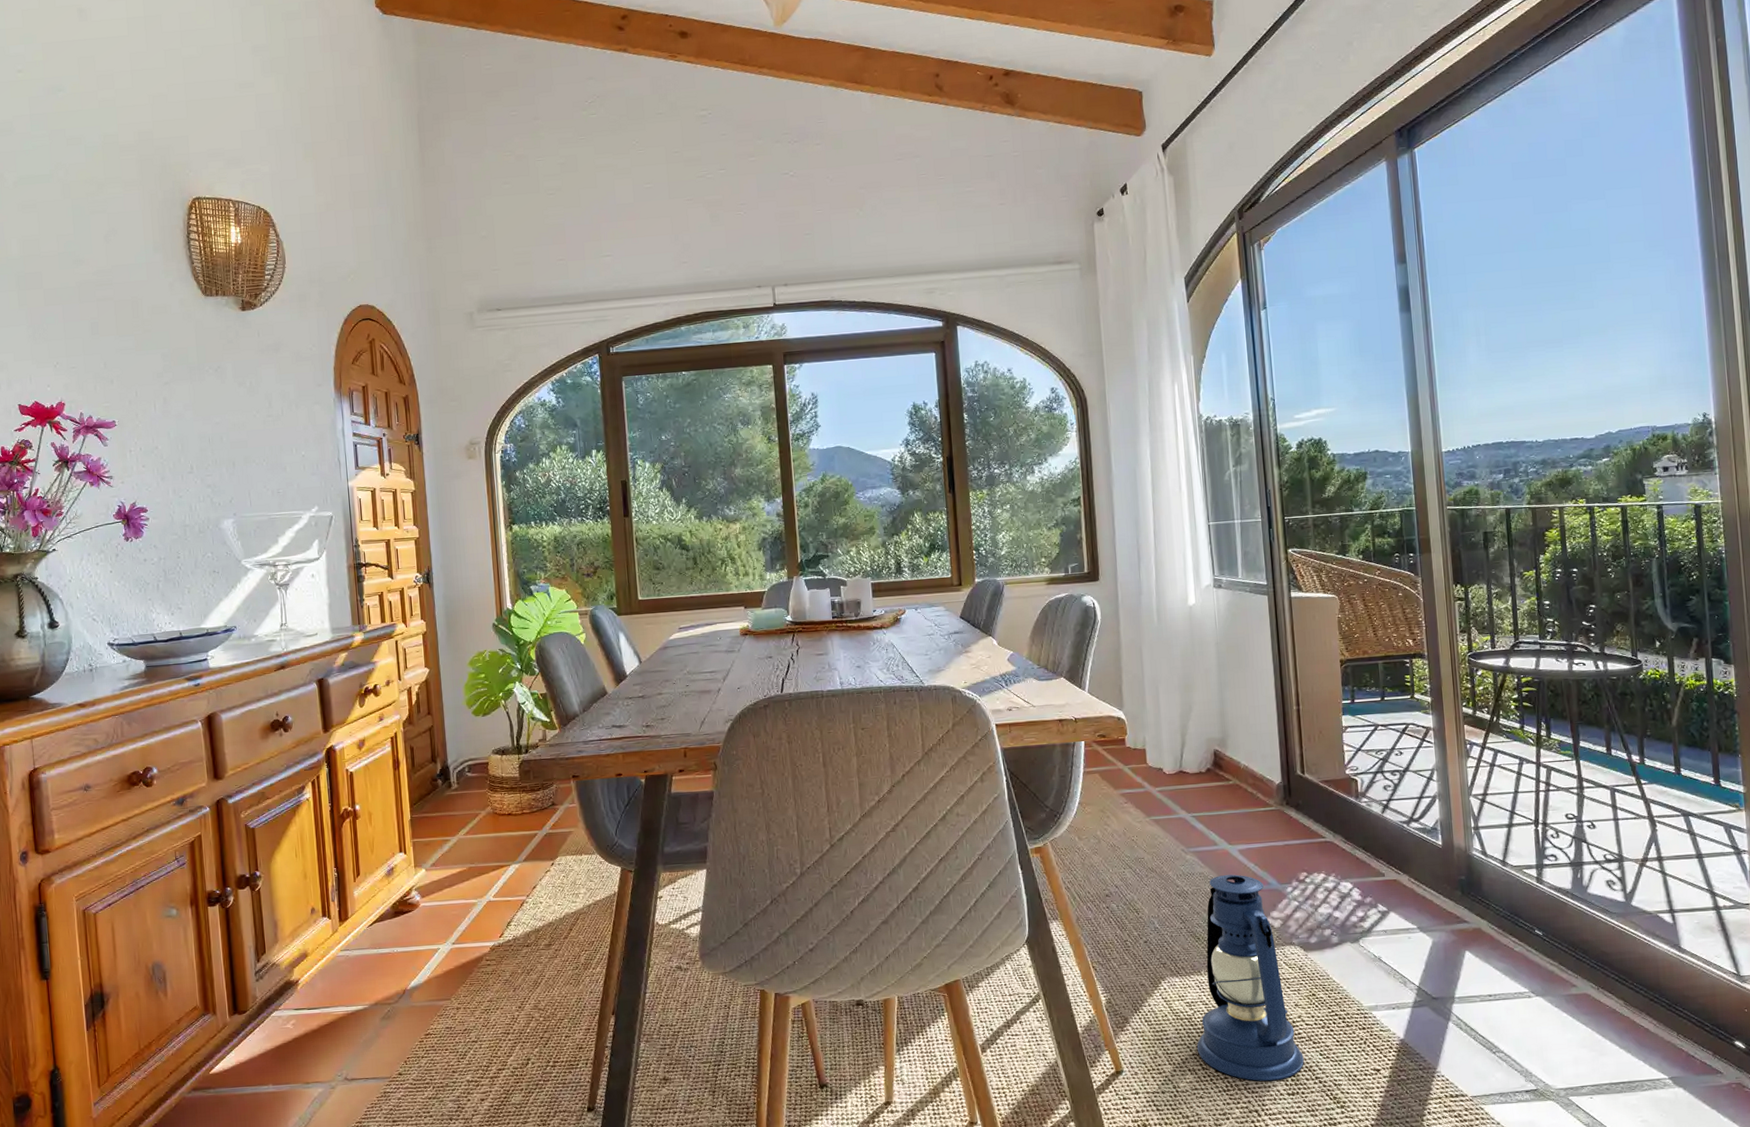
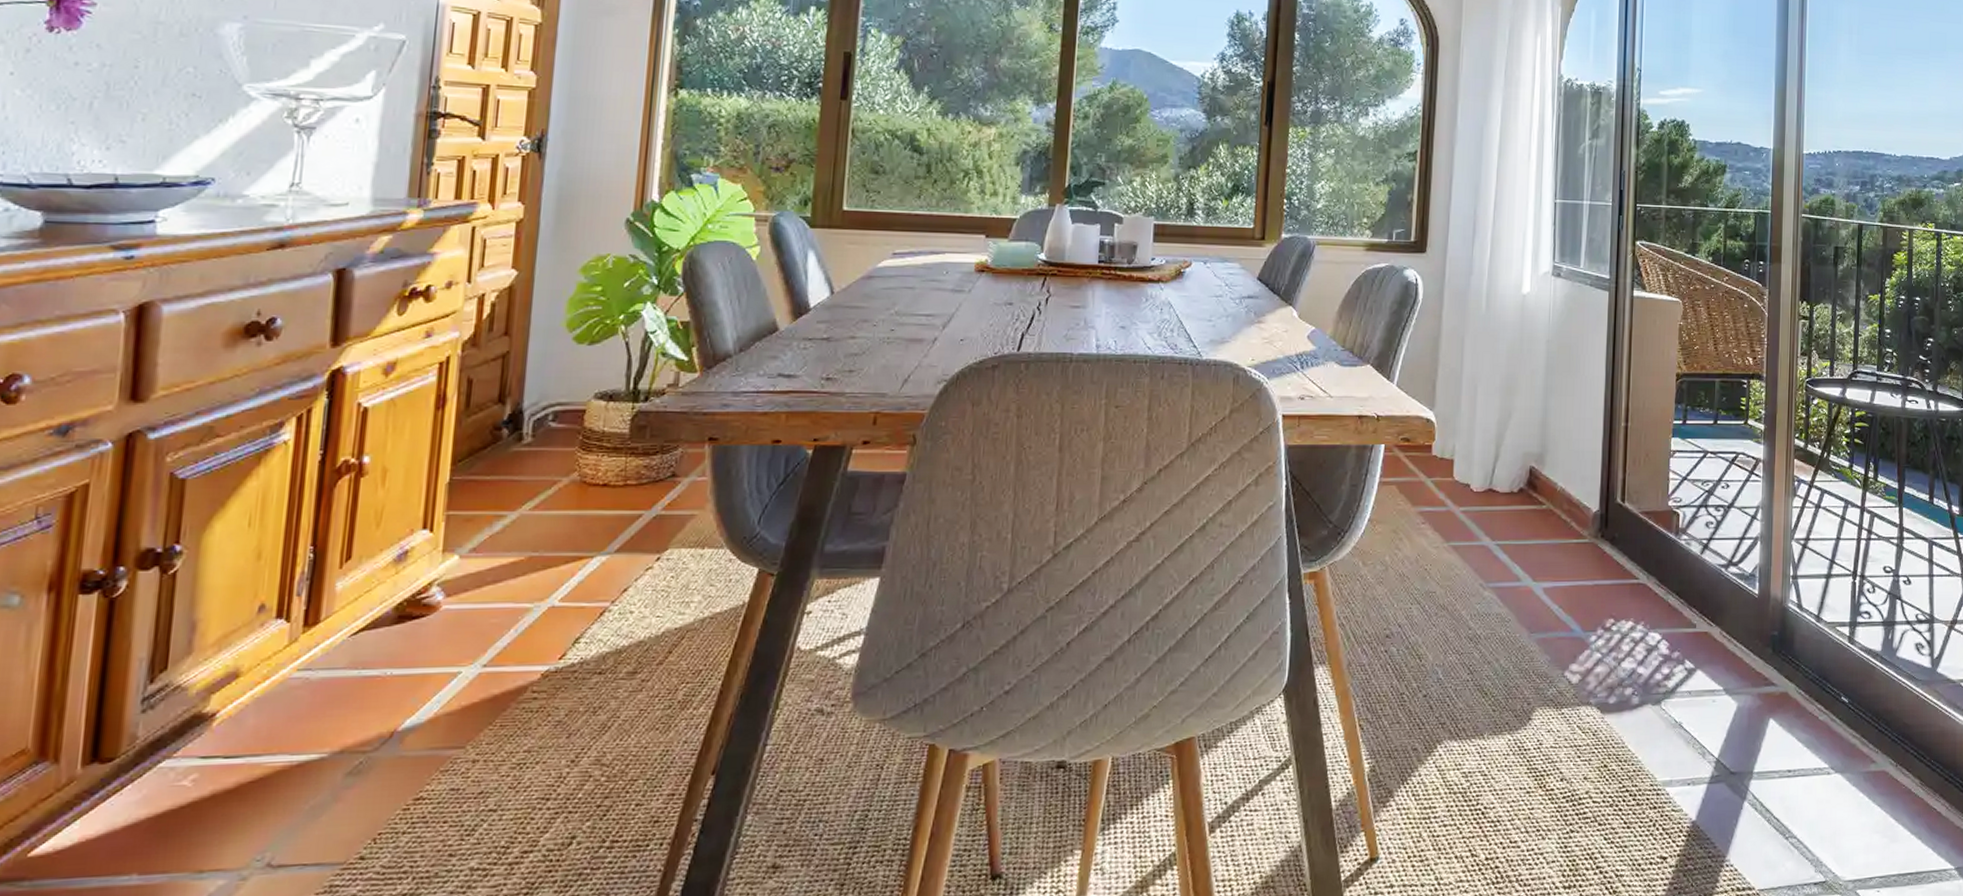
lantern: present [1196,874,1304,1082] -> none [1468,617,1586,872]

